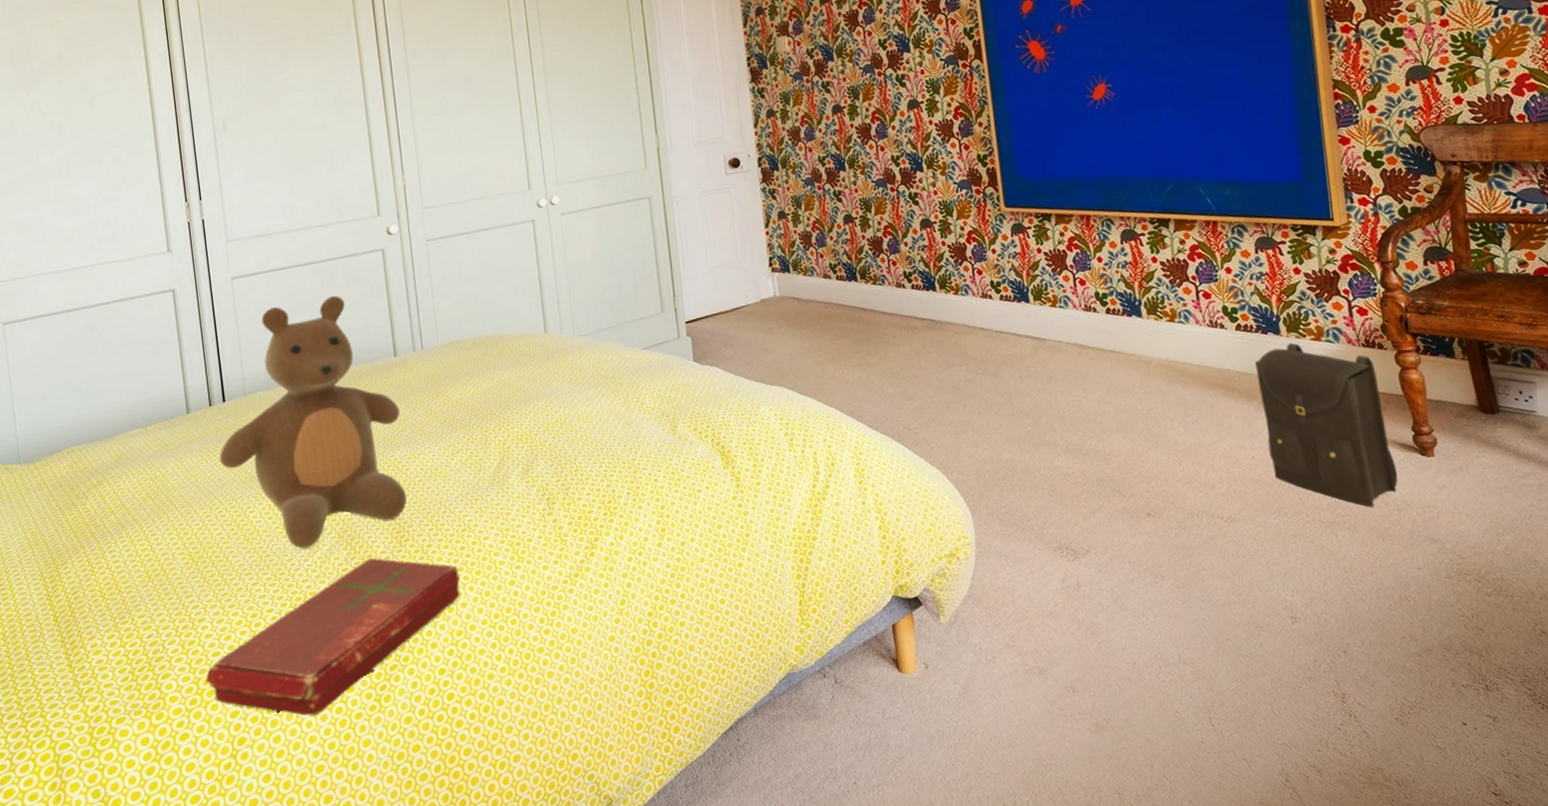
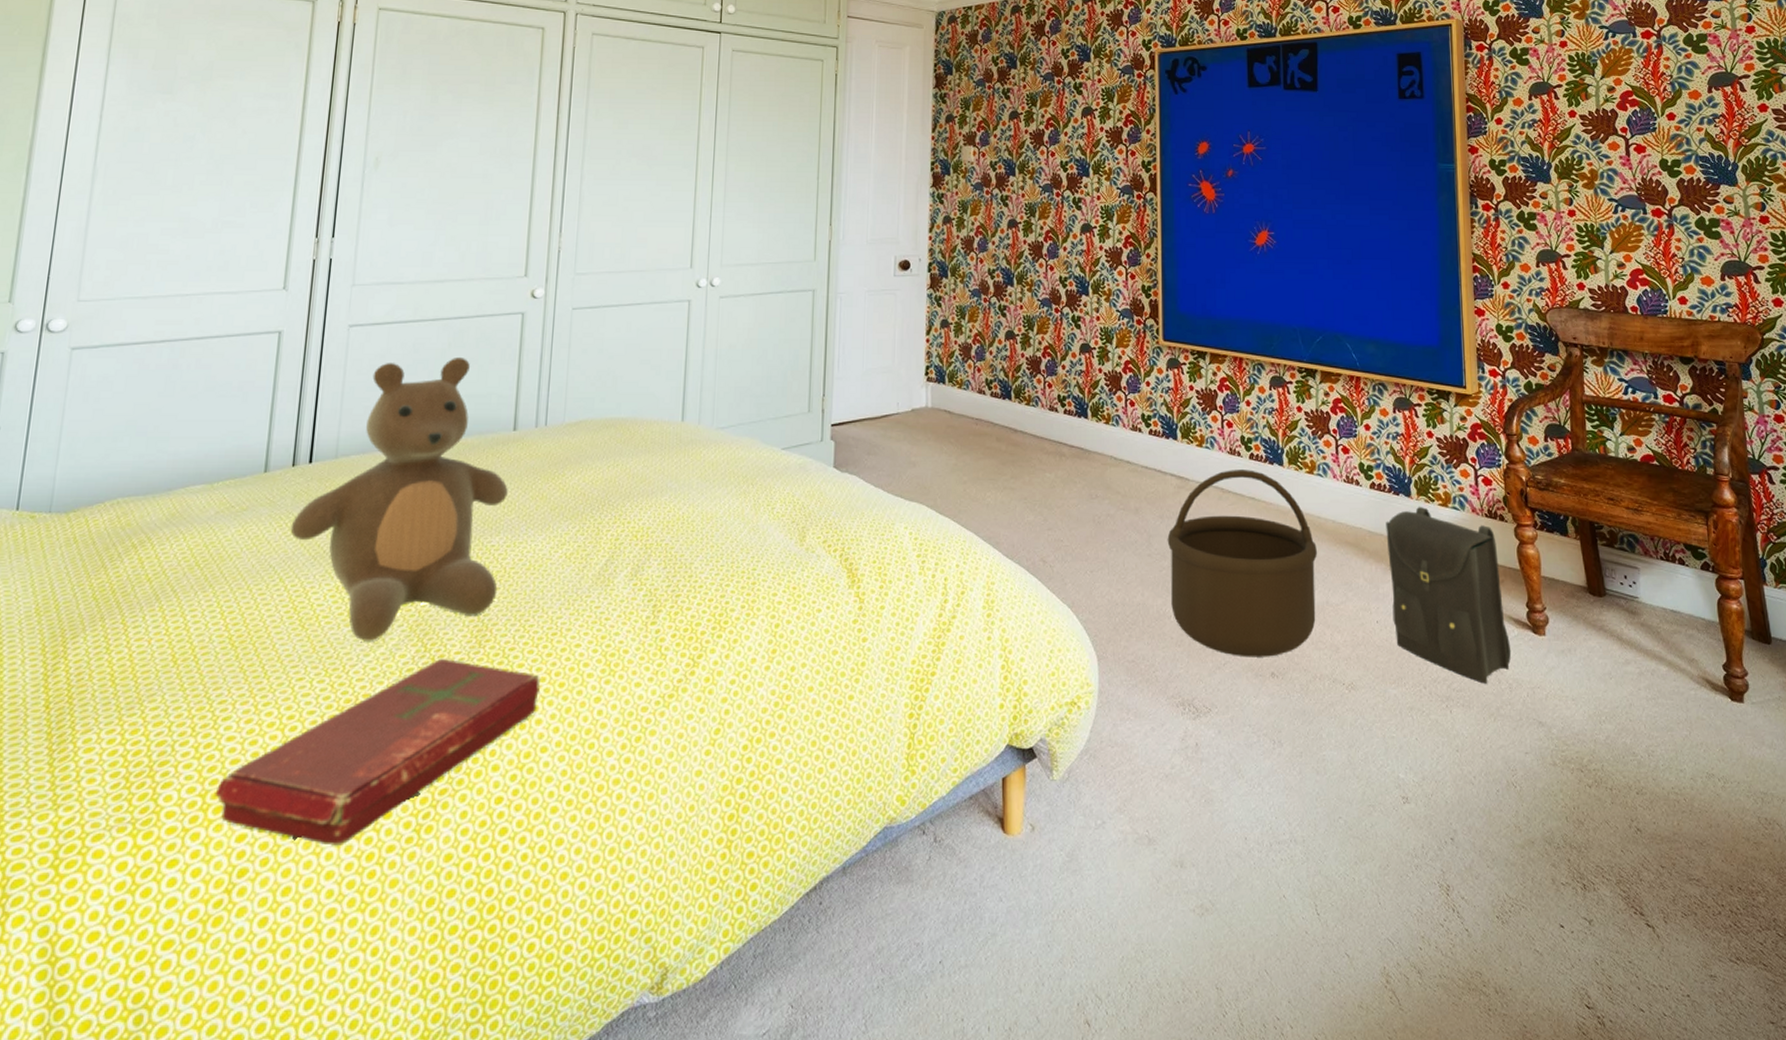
basket: none [1029,324,1189,501] -> present [1167,470,1318,657]

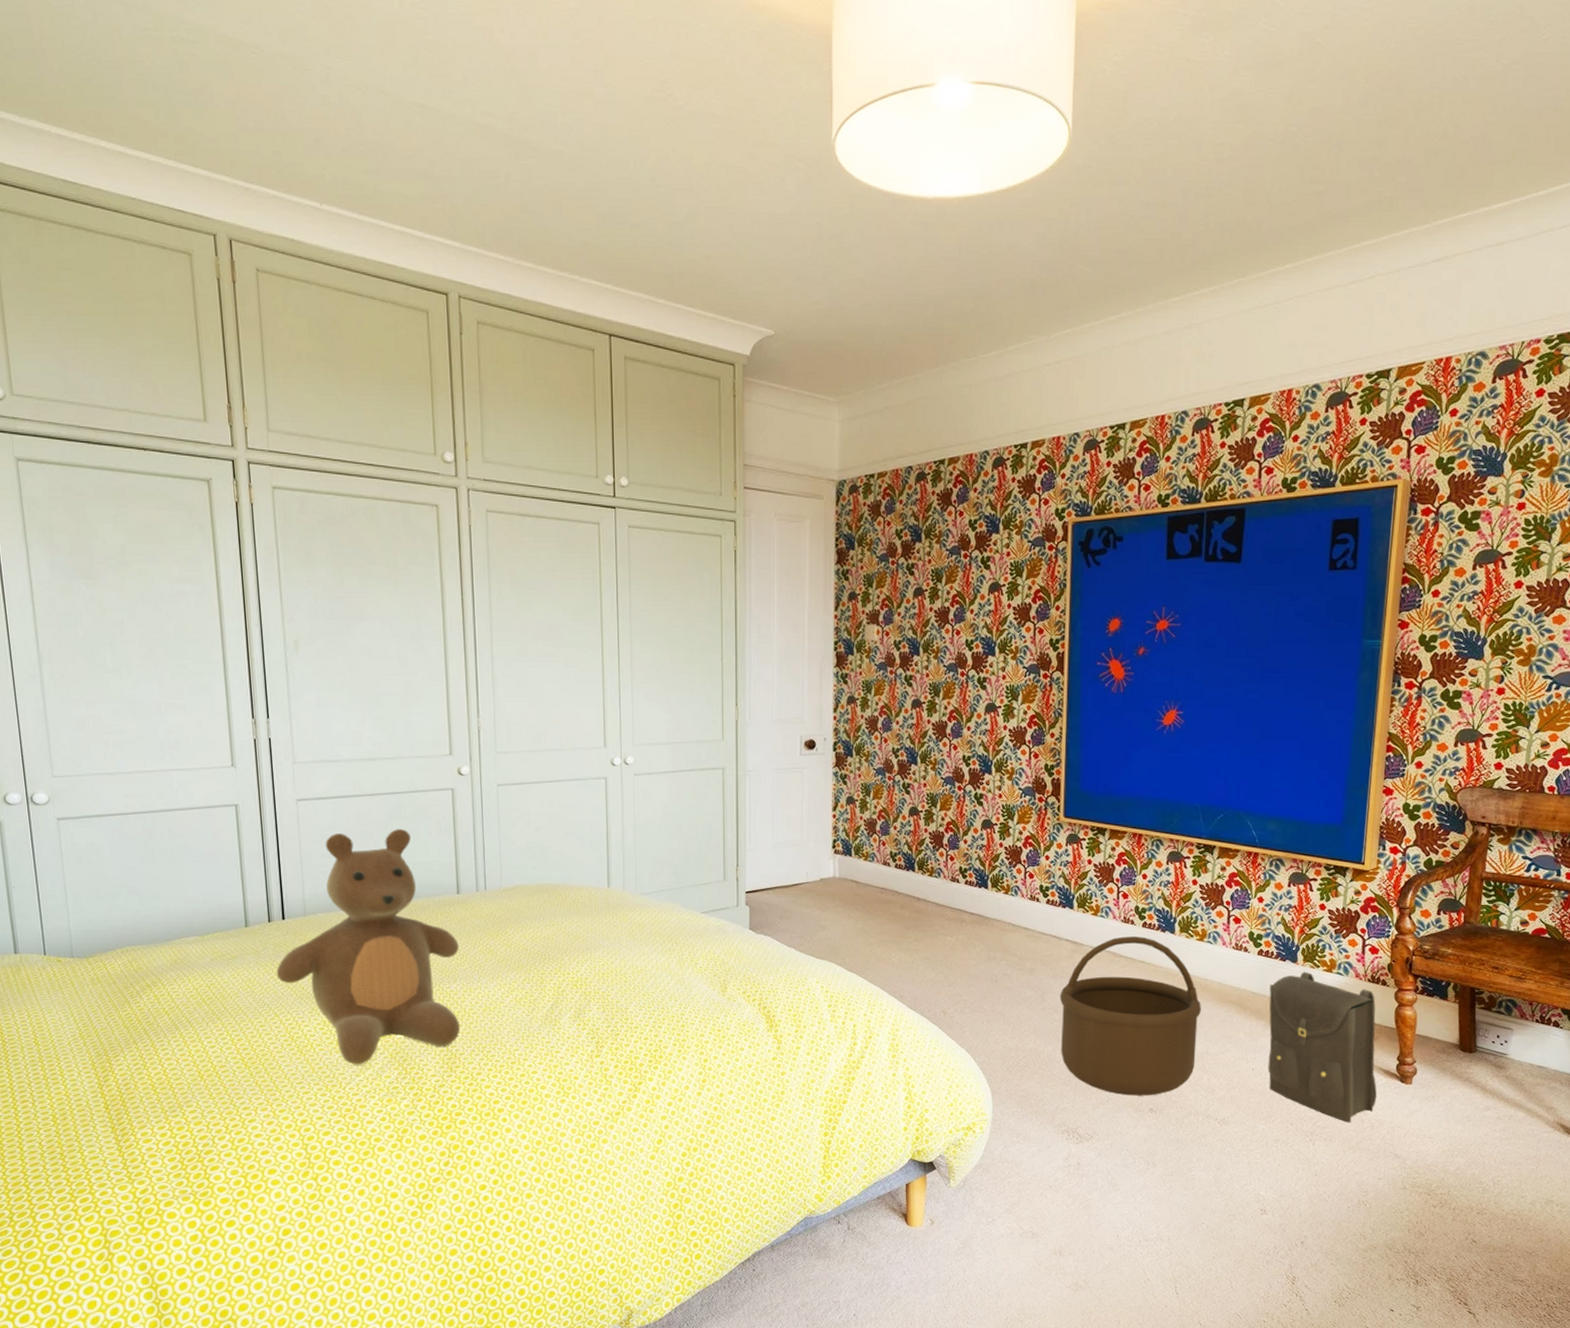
book: present [214,658,541,847] -> none [253,1079,507,1217]

